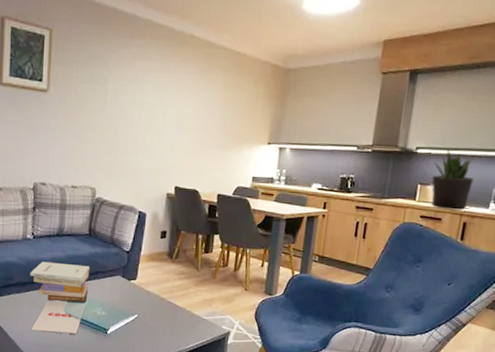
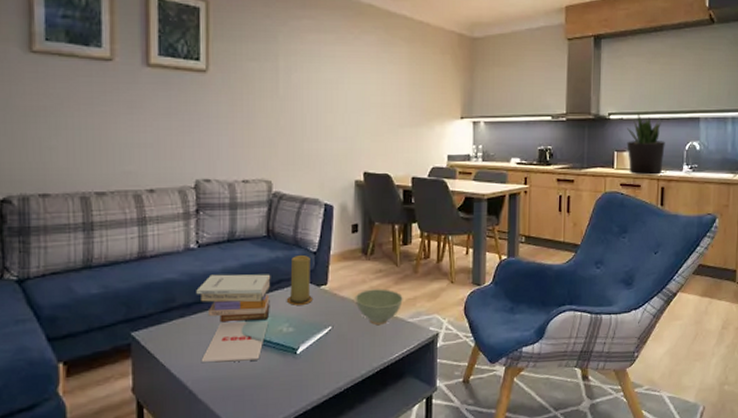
candle: none [101,252,124,294] -> present [286,254,313,305]
bowl: none [159,287,201,319] -> present [355,289,403,326]

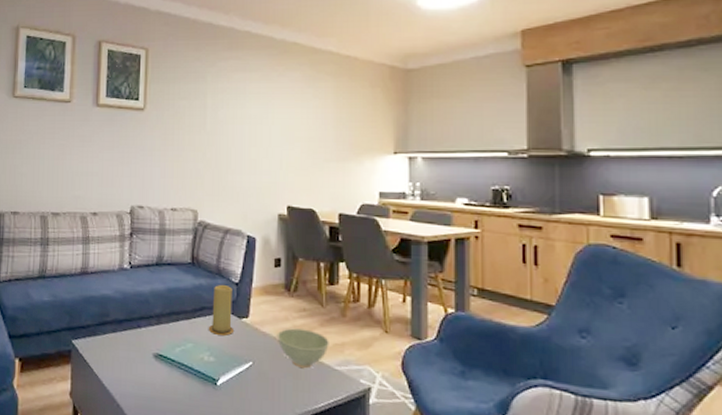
books: present [196,274,271,323] -> none [127,295,194,345]
magazine: present [201,320,269,363] -> none [128,342,191,385]
planter: present [627,113,665,176] -> none [617,149,678,228]

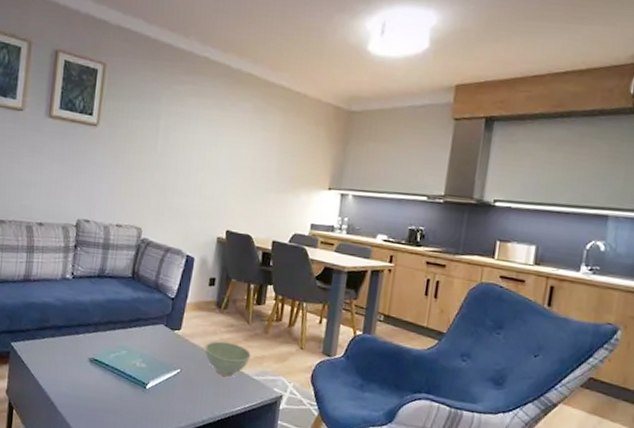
candle: present [208,284,235,336] -> none [142,298,168,345]

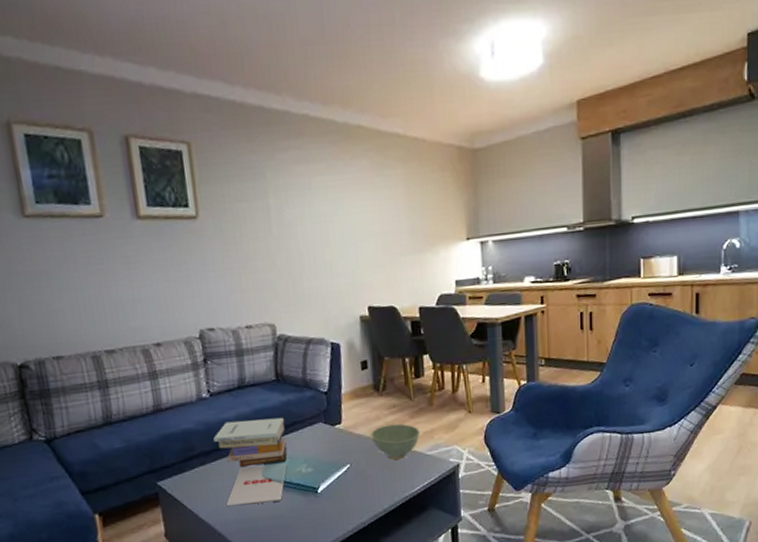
magazine: none [63,348,125,387] -> present [226,462,288,507]
books: none [67,304,132,352] -> present [213,417,287,468]

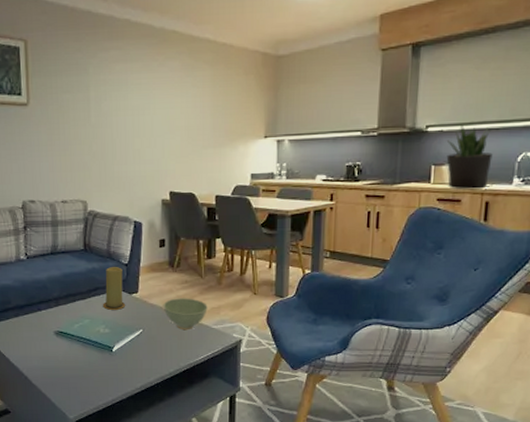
books: present [213,417,287,468] -> none [27,282,89,322]
magazine: present [226,462,288,507] -> none [33,322,88,355]
candle: none [302,395,329,446] -> present [102,266,126,310]
planter: none [654,213,699,284] -> present [446,124,493,191]

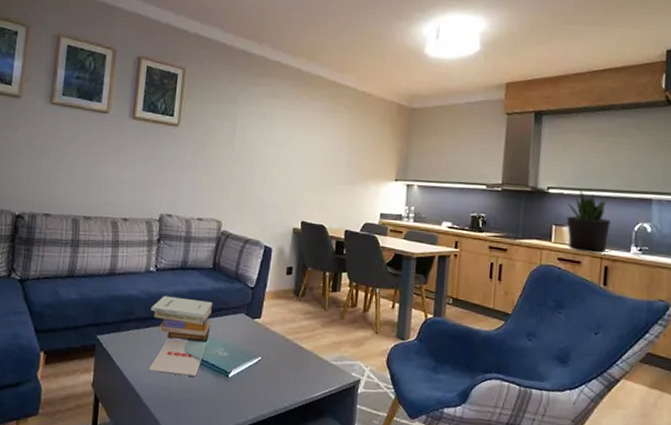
books: none [27,282,89,322] -> present [151,295,213,341]
magazine: none [33,322,88,355] -> present [148,338,208,377]
candle: present [102,266,126,310] -> none [224,288,248,334]
bowl: present [163,298,208,331] -> none [284,328,329,364]

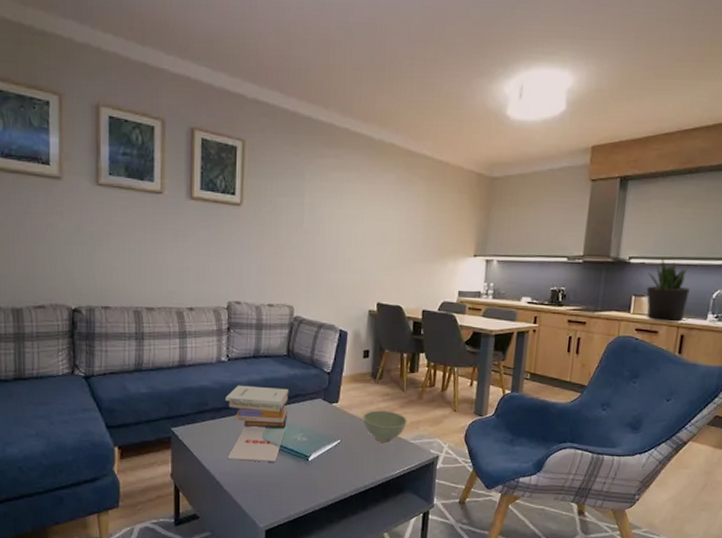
bowl: none [284,328,329,364] -> present [362,410,407,444]

